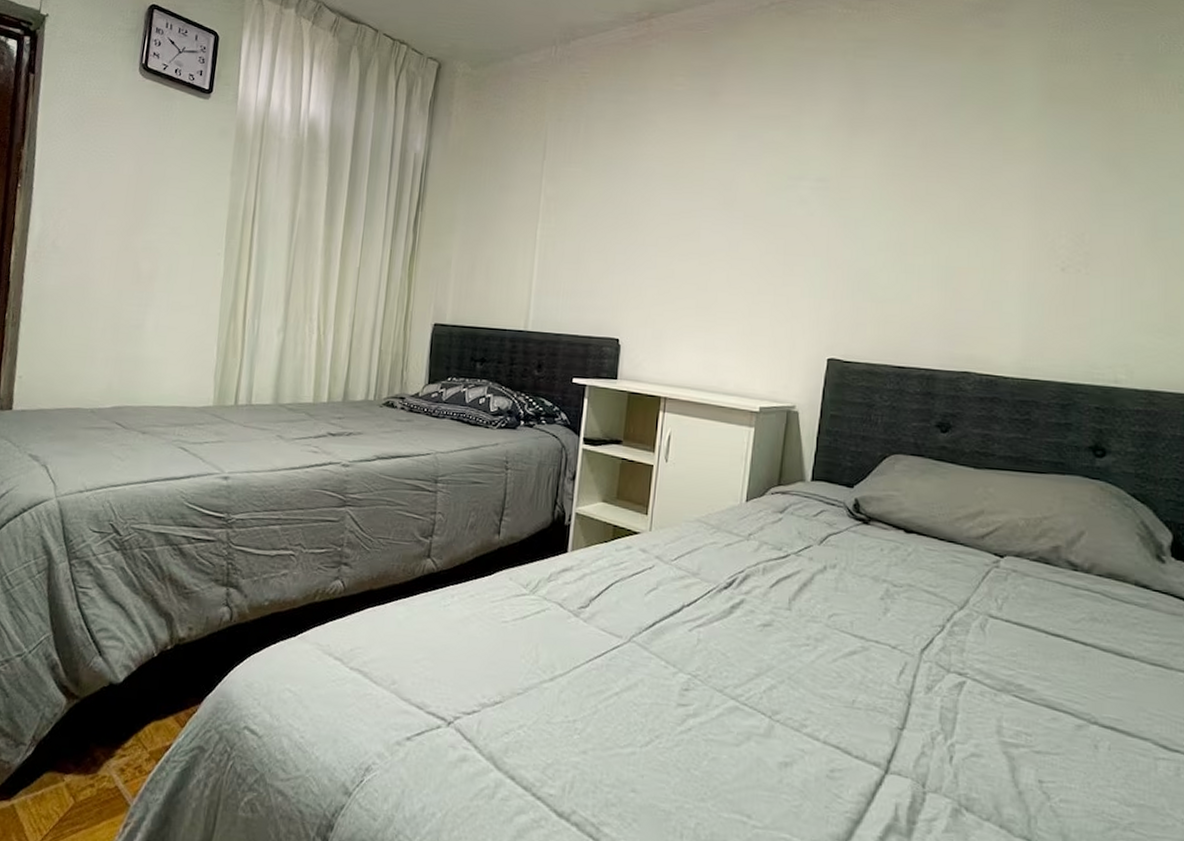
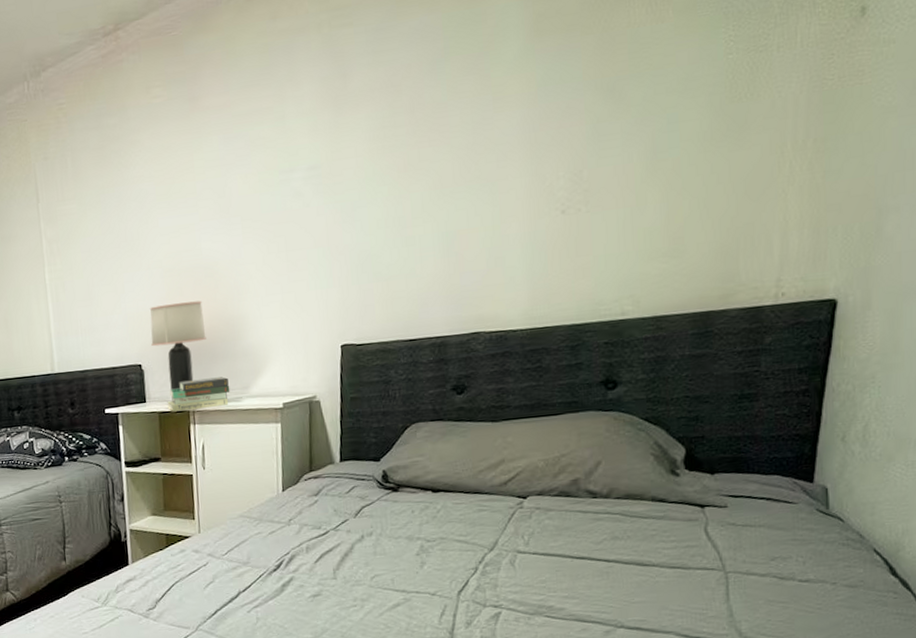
table lamp: none [633,283,692,384] -> present [149,300,206,402]
books: none [639,364,707,398] -> present [167,376,230,412]

